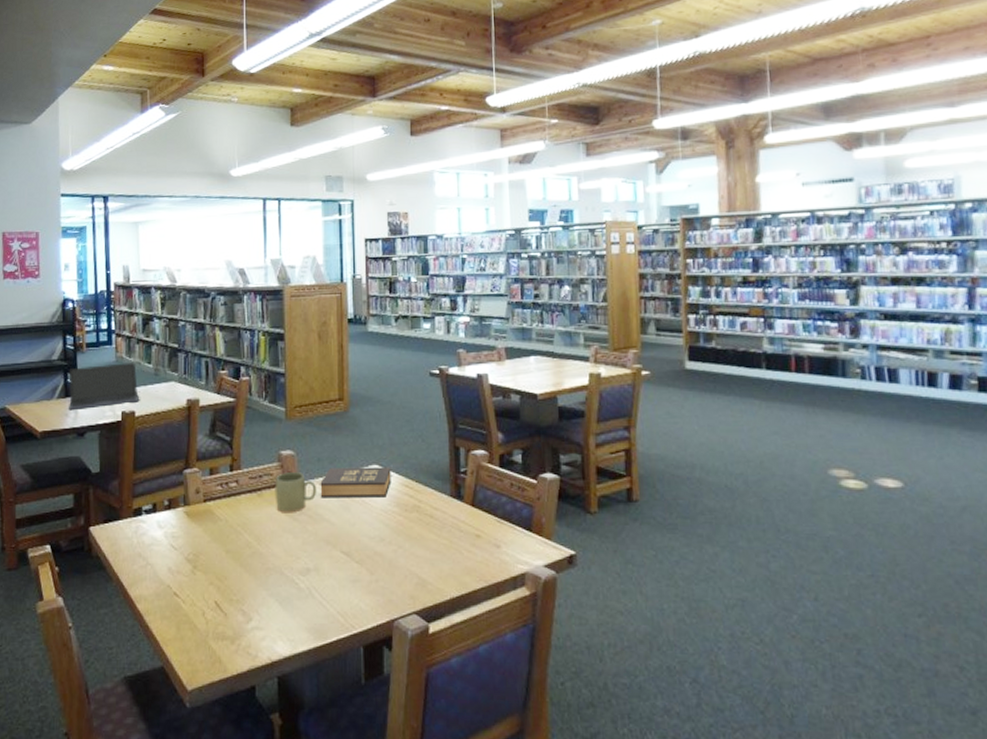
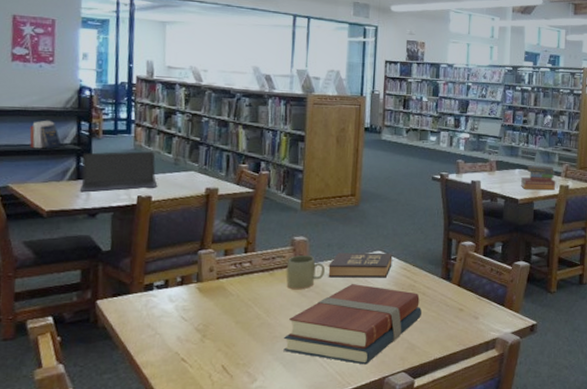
books: none [21,336,50,367] -> present [29,120,62,149]
books: none [278,505,430,604] -> present [283,284,422,365]
books: none [539,349,584,381] -> present [521,165,556,190]

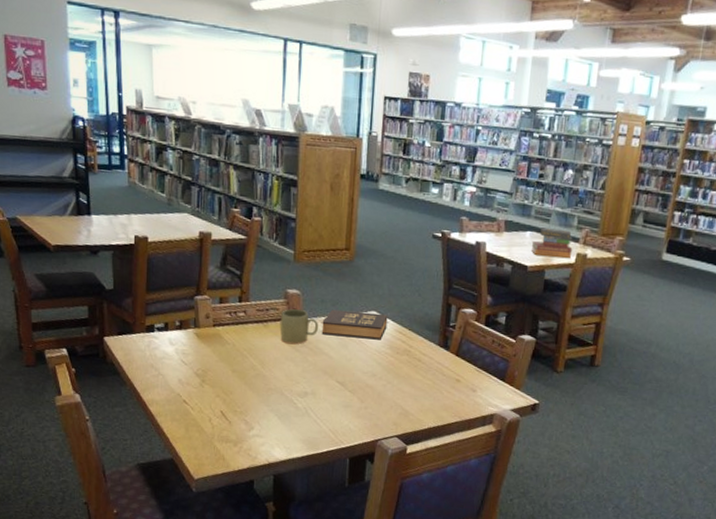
books: present [29,120,62,149] -> none [31,151,61,182]
laptop: present [80,151,158,193] -> none [80,187,153,229]
books: present [283,284,422,365] -> none [278,343,417,426]

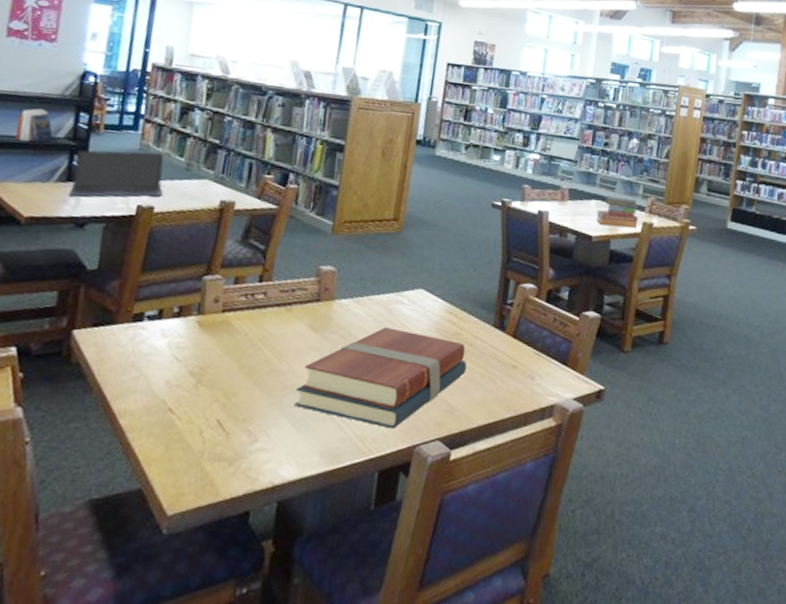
books: none [31,151,61,182] -> present [15,108,54,143]
laptop: none [80,187,153,229] -> present [69,150,164,198]
books: none [278,343,417,426] -> present [294,327,467,429]
mug: present [279,309,319,344] -> none [305,288,355,331]
hardback book: present [321,309,388,340] -> none [357,288,438,323]

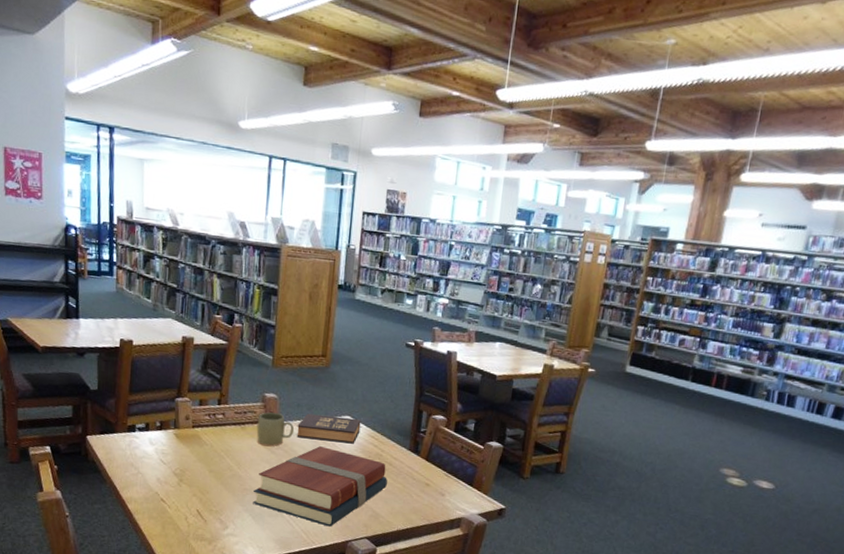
books: present [15,108,54,143] -> none [24,257,52,287]
laptop: present [69,150,164,198] -> none [70,292,138,333]
mug: none [305,288,355,331] -> present [256,412,295,447]
hardback book: none [357,288,438,323] -> present [297,413,361,444]
books: present [597,196,639,227] -> none [501,339,540,368]

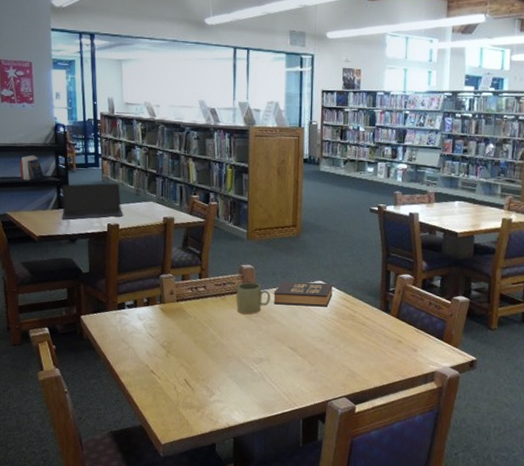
books: none [24,257,52,287] -> present [19,155,45,181]
laptop: none [70,292,138,333] -> present [61,183,123,220]
books: present [253,446,387,527] -> none [236,311,361,388]

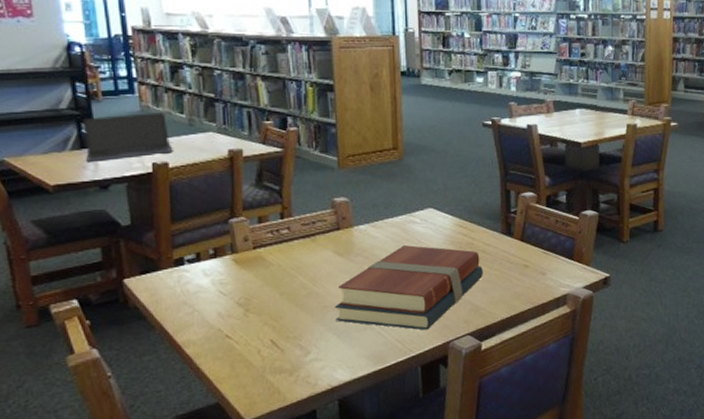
books: present [19,155,45,181] -> none [18,83,57,117]
mug: present [236,282,271,315] -> none [329,217,373,256]
books: none [236,311,361,388] -> present [335,245,483,330]
hardback book: present [273,281,333,307] -> none [376,209,446,240]

